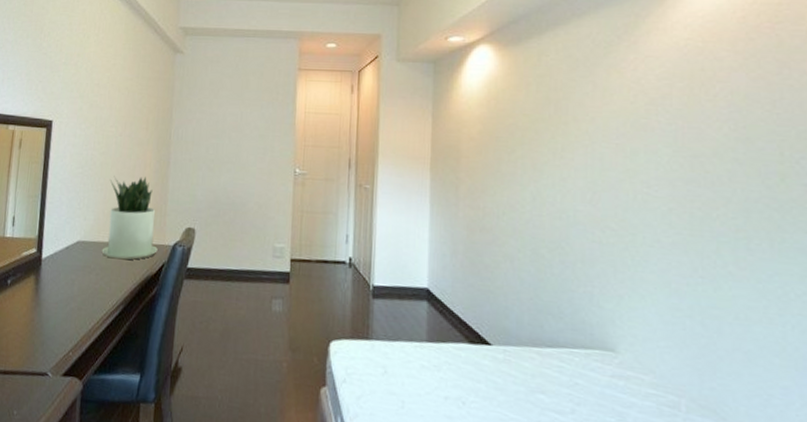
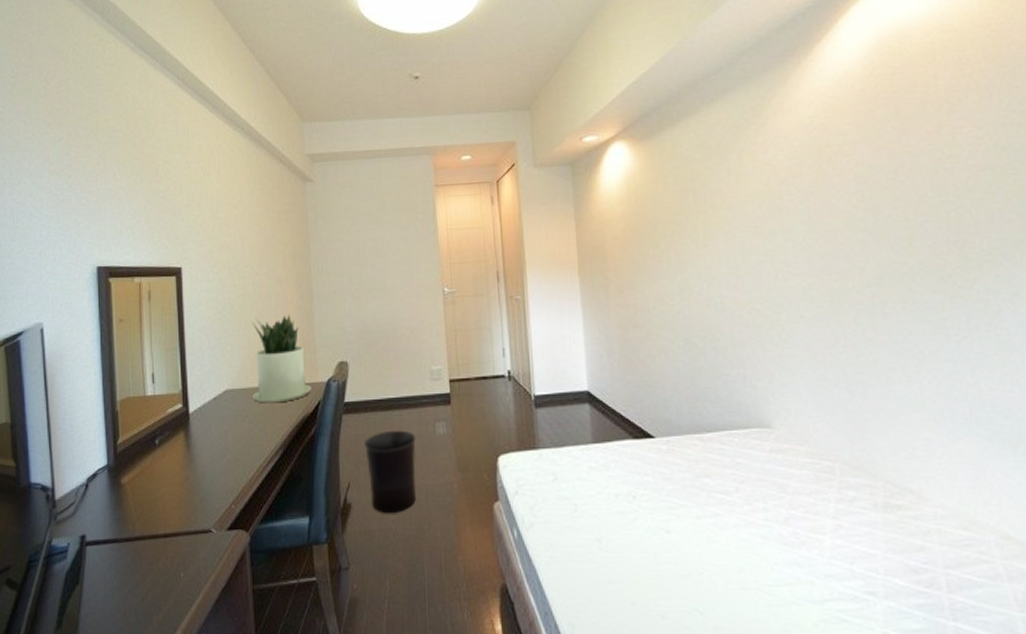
waste bin: none [200,300,252,383] -> present [363,430,416,513]

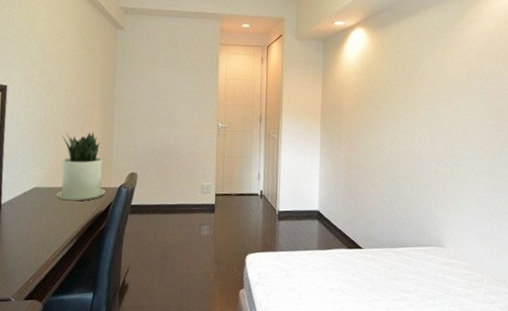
waste bin: present [363,430,416,513] -> none [143,229,185,293]

